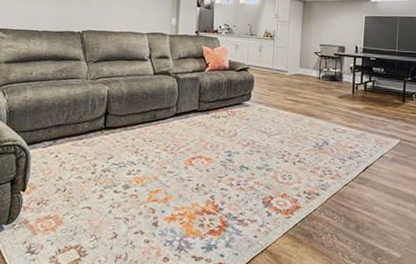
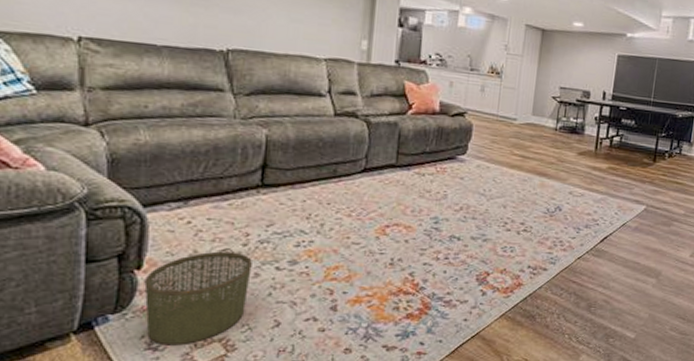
basket: none [27,176,98,250] -> present [144,248,252,346]

